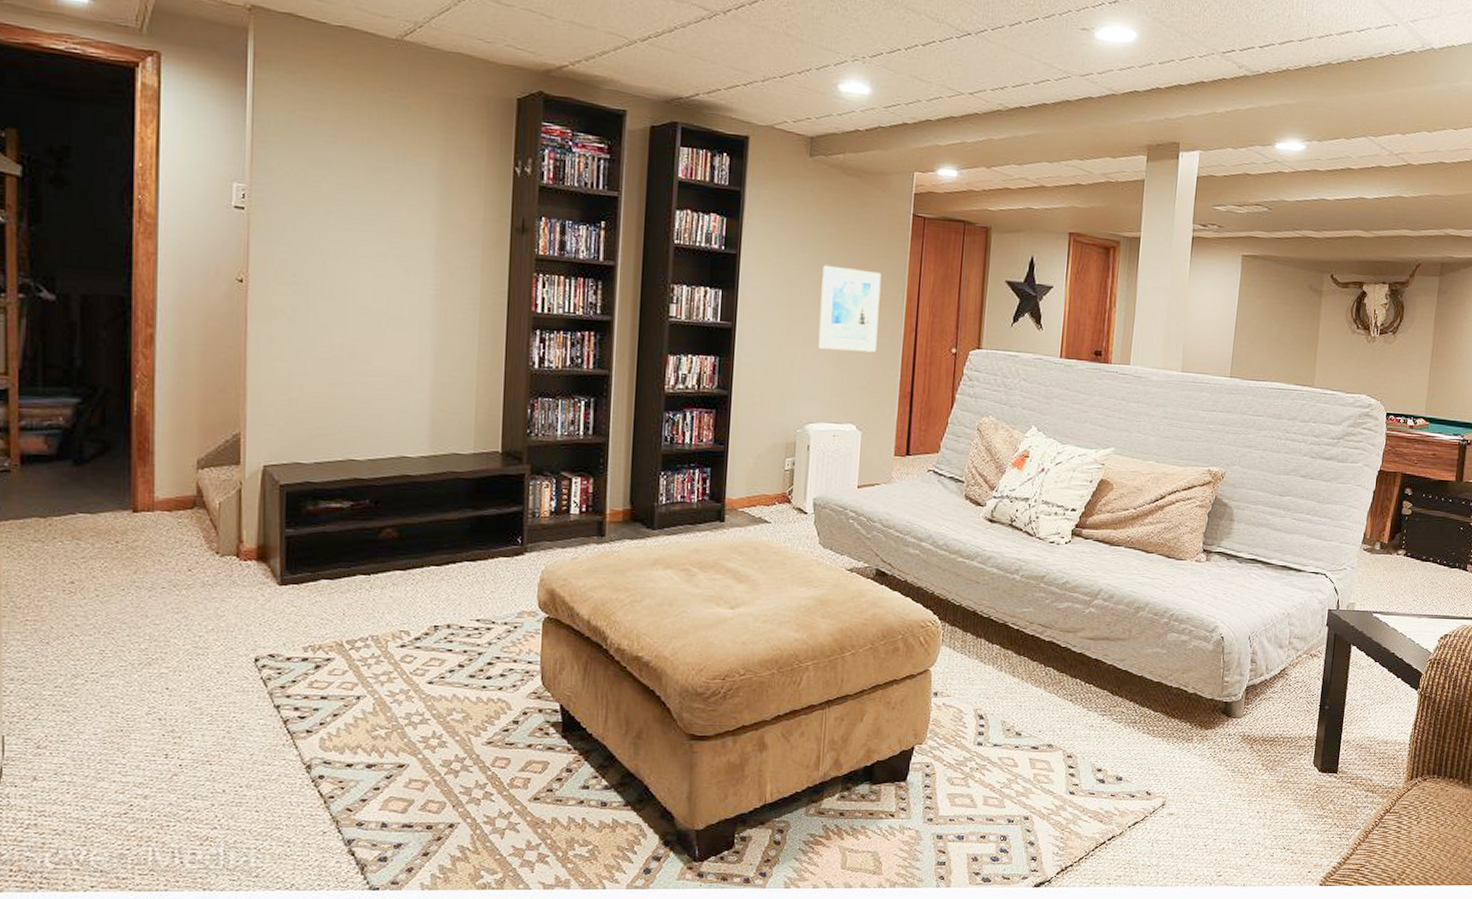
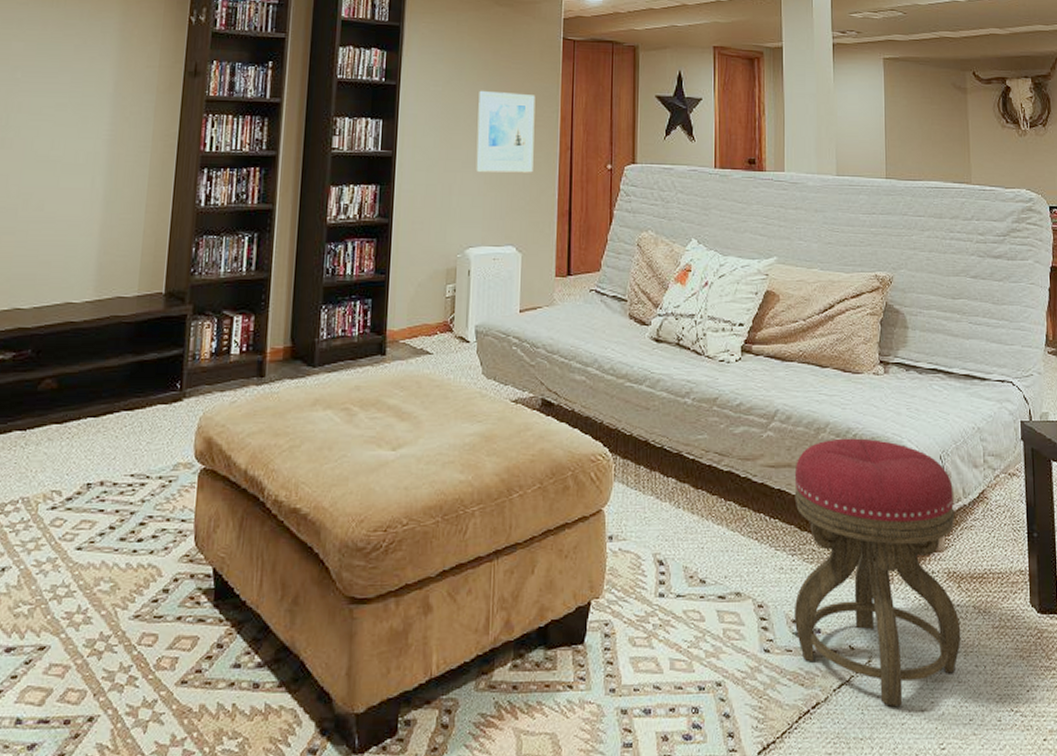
stool: none [1099,617,1257,841] -> present [794,438,961,707]

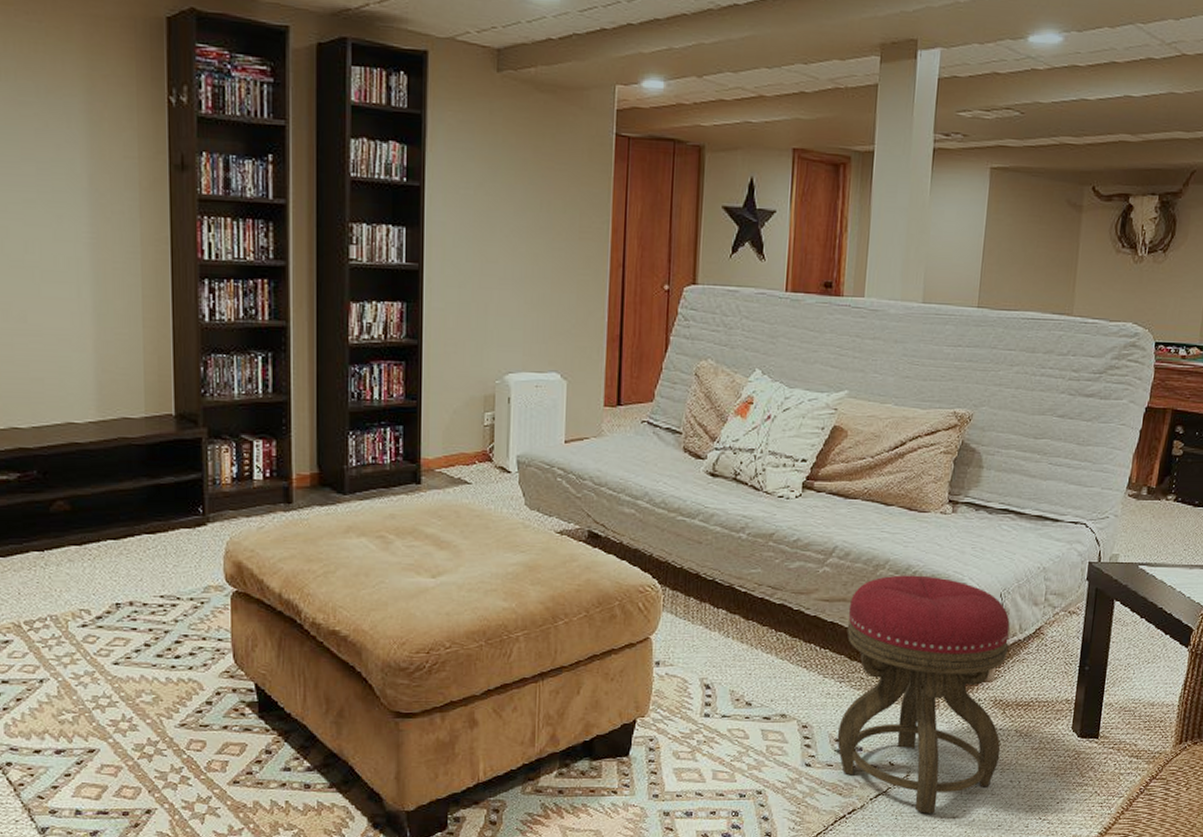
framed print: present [476,90,536,173] -> none [515,195,583,292]

